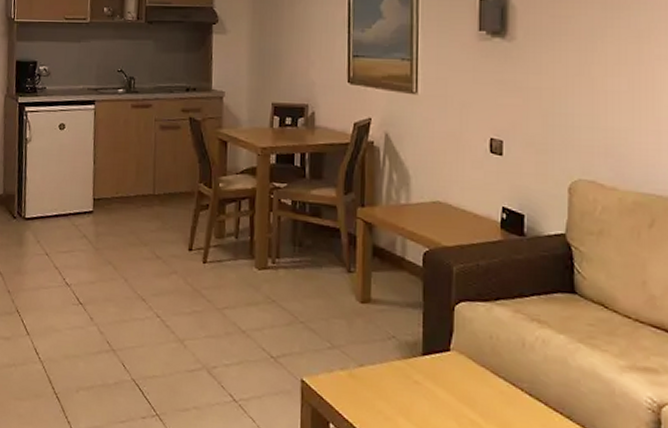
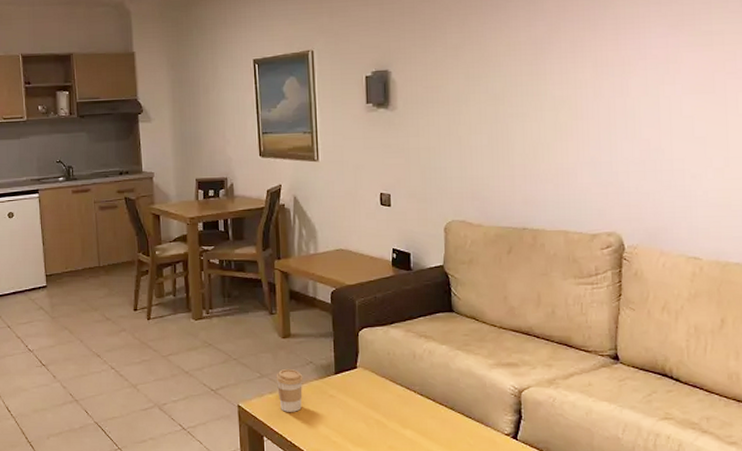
coffee cup: none [349,342,383,397] -> present [276,369,303,412]

